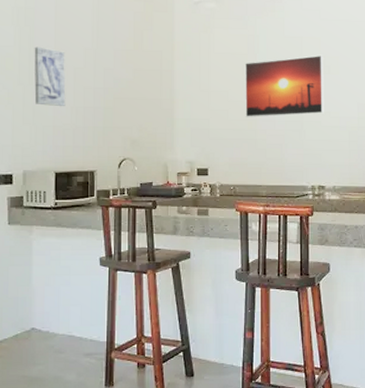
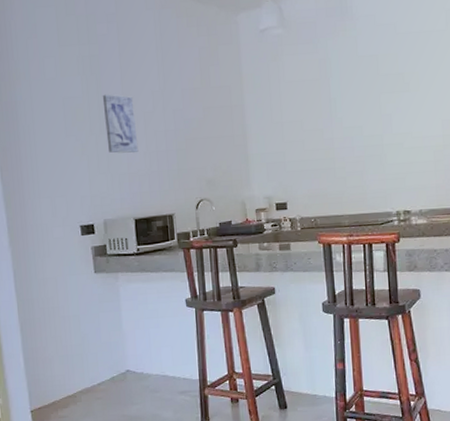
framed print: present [245,54,324,117] -> none [318,71,405,146]

